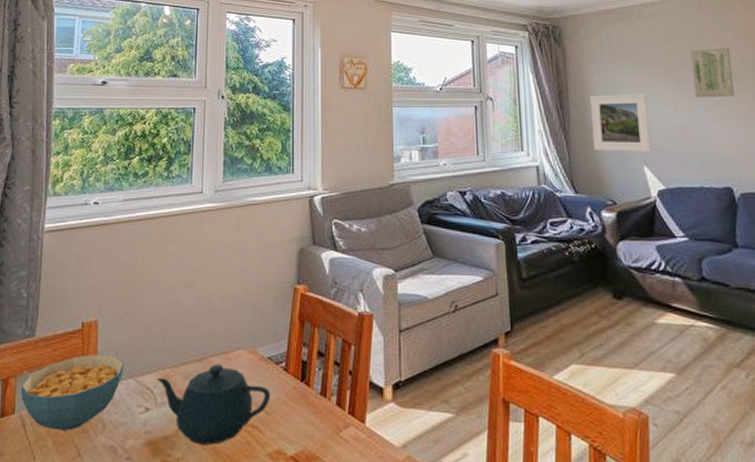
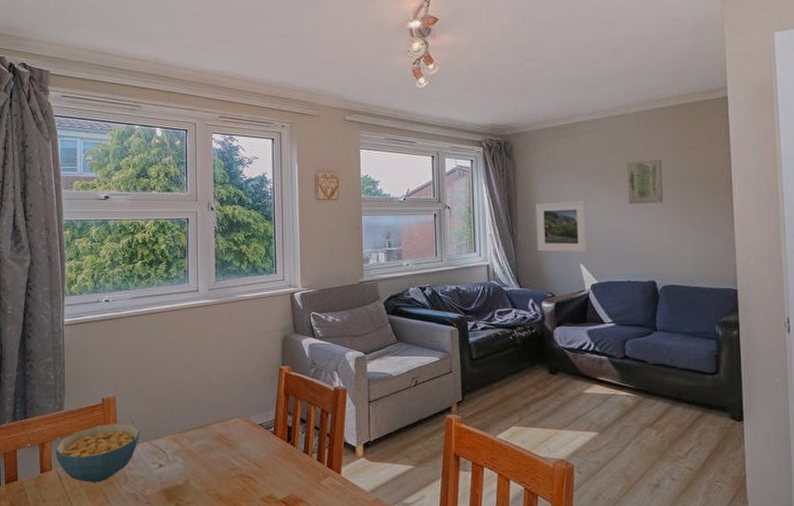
teapot: present [157,364,271,445] -> none [168,430,263,492]

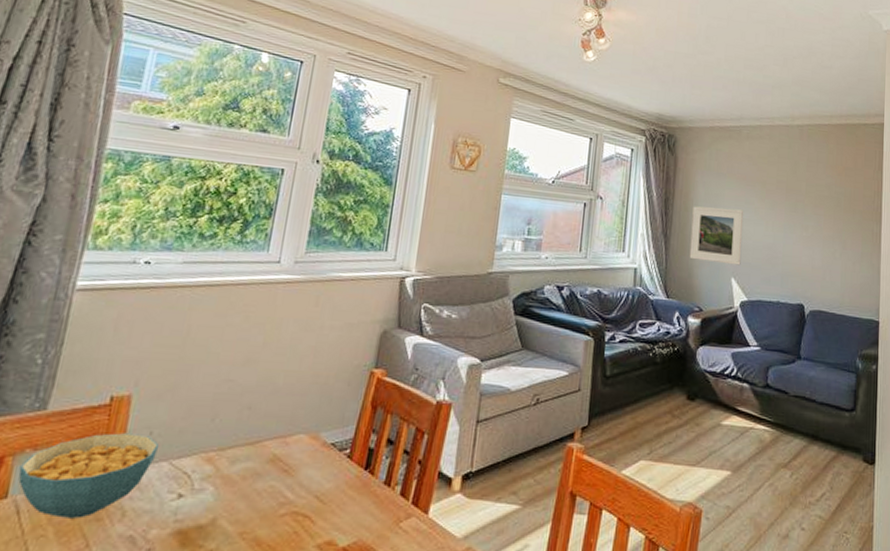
wall art: present [627,159,664,205] -> none [785,175,820,222]

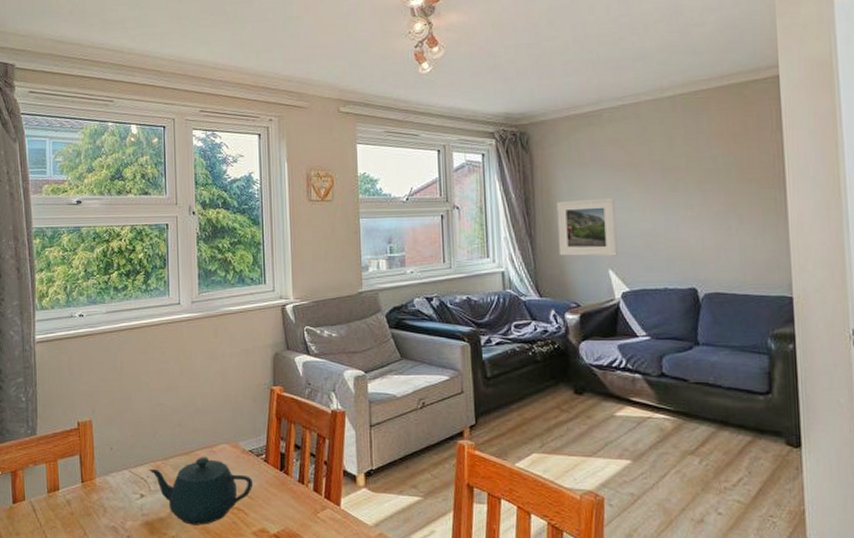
cereal bowl: present [18,433,160,519] -> none [28,450,120,514]
teapot: none [197,448,330,536] -> present [149,457,253,525]

